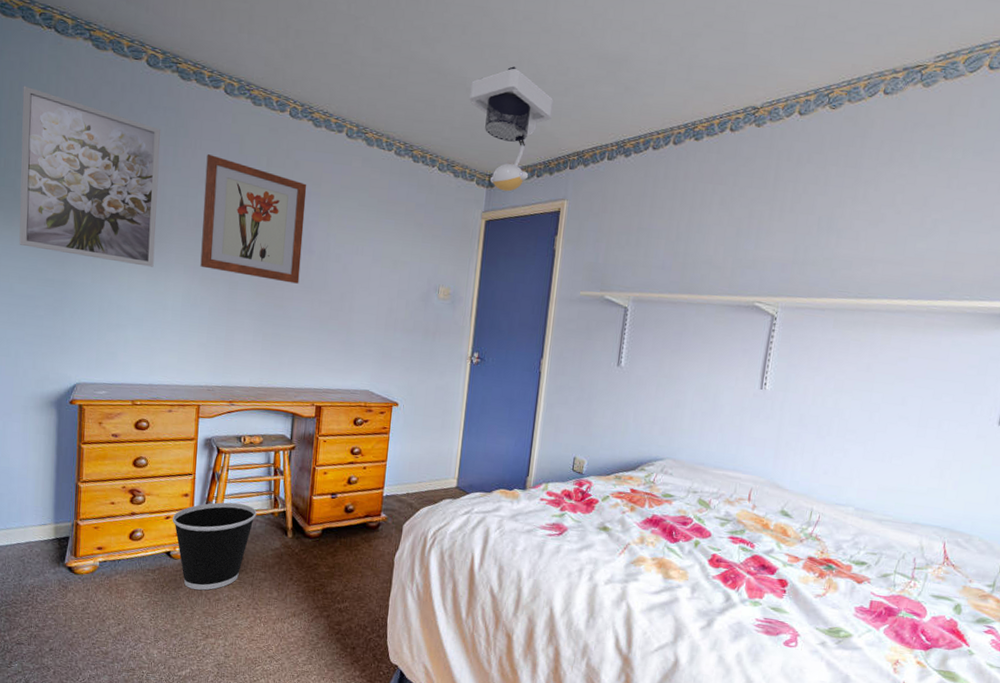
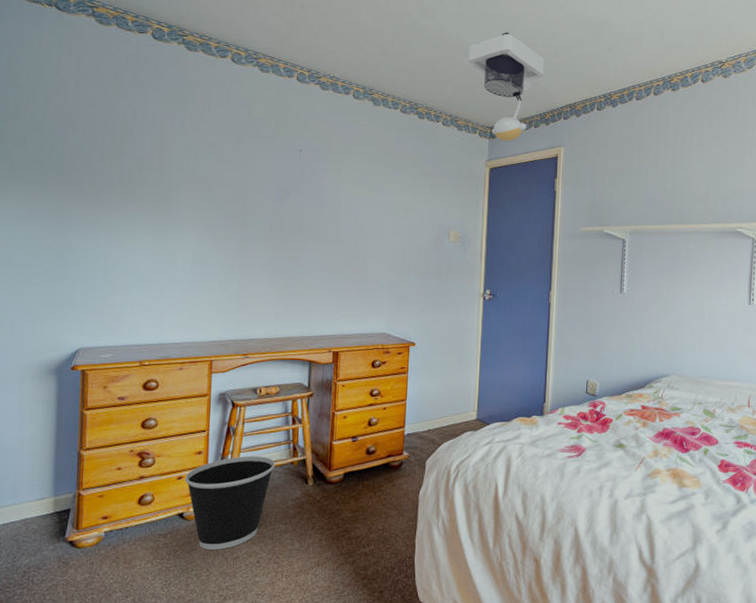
wall art: present [19,85,161,267] -> none [16,60,167,228]
wall art: present [200,154,307,284] -> none [210,119,317,236]

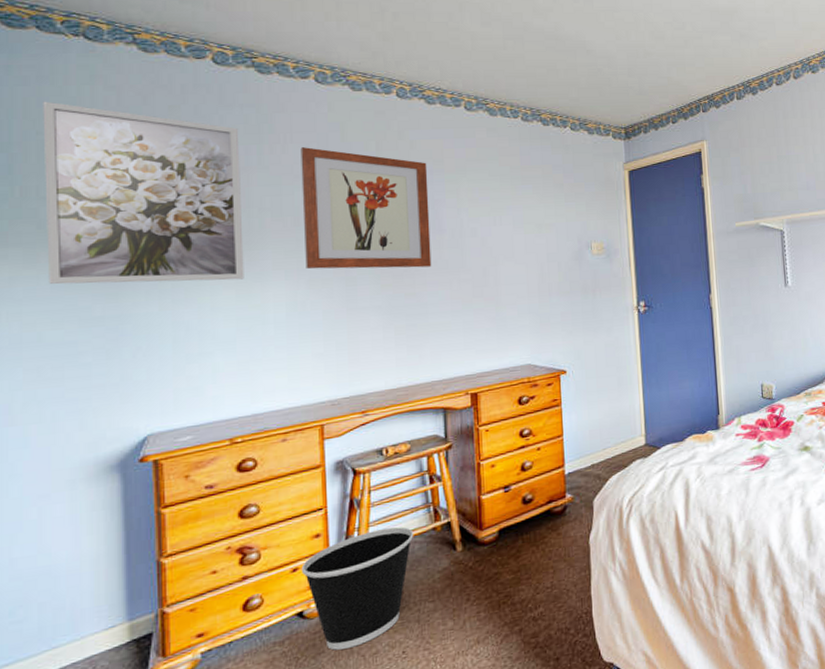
wall art: none [16,60,167,228] -> present [43,101,244,285]
wall art: none [210,119,317,236] -> present [300,147,432,270]
ceiling light: present [467,32,545,142] -> none [590,26,676,141]

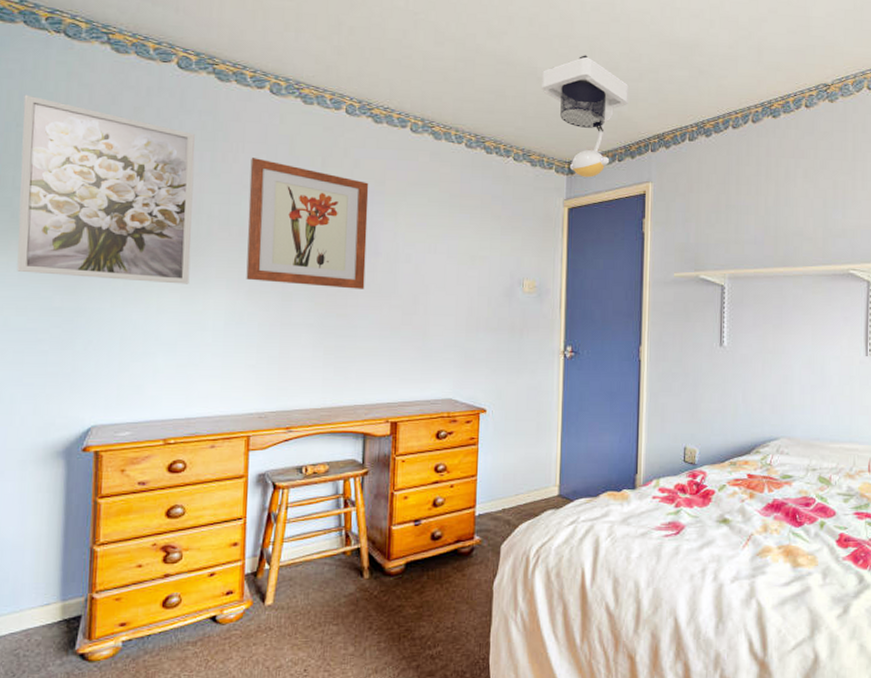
wastebasket: present [301,527,414,650] -> none [217,546,325,658]
ceiling light: none [590,26,676,141] -> present [541,55,628,178]

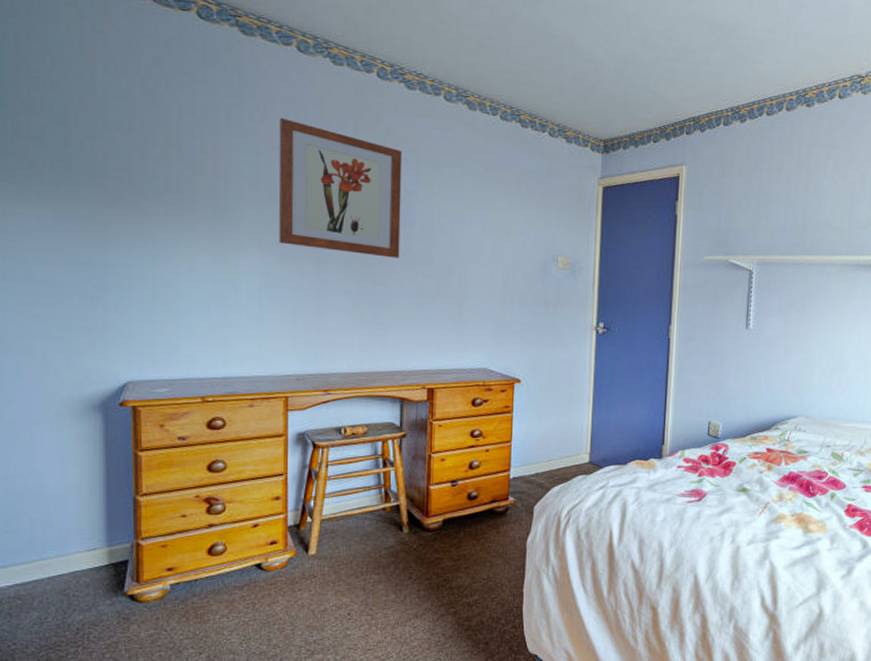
wall art: present [17,94,195,284] -> none [33,36,221,245]
ceiling light: present [541,55,628,178] -> none [577,30,666,158]

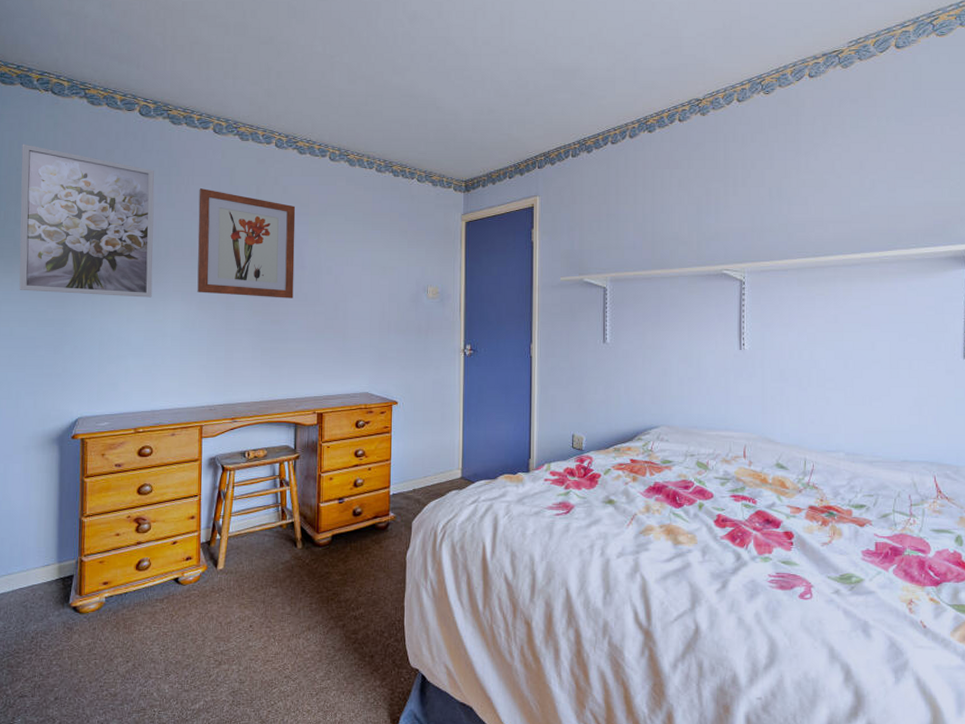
wall art: none [33,36,221,245] -> present [19,144,155,298]

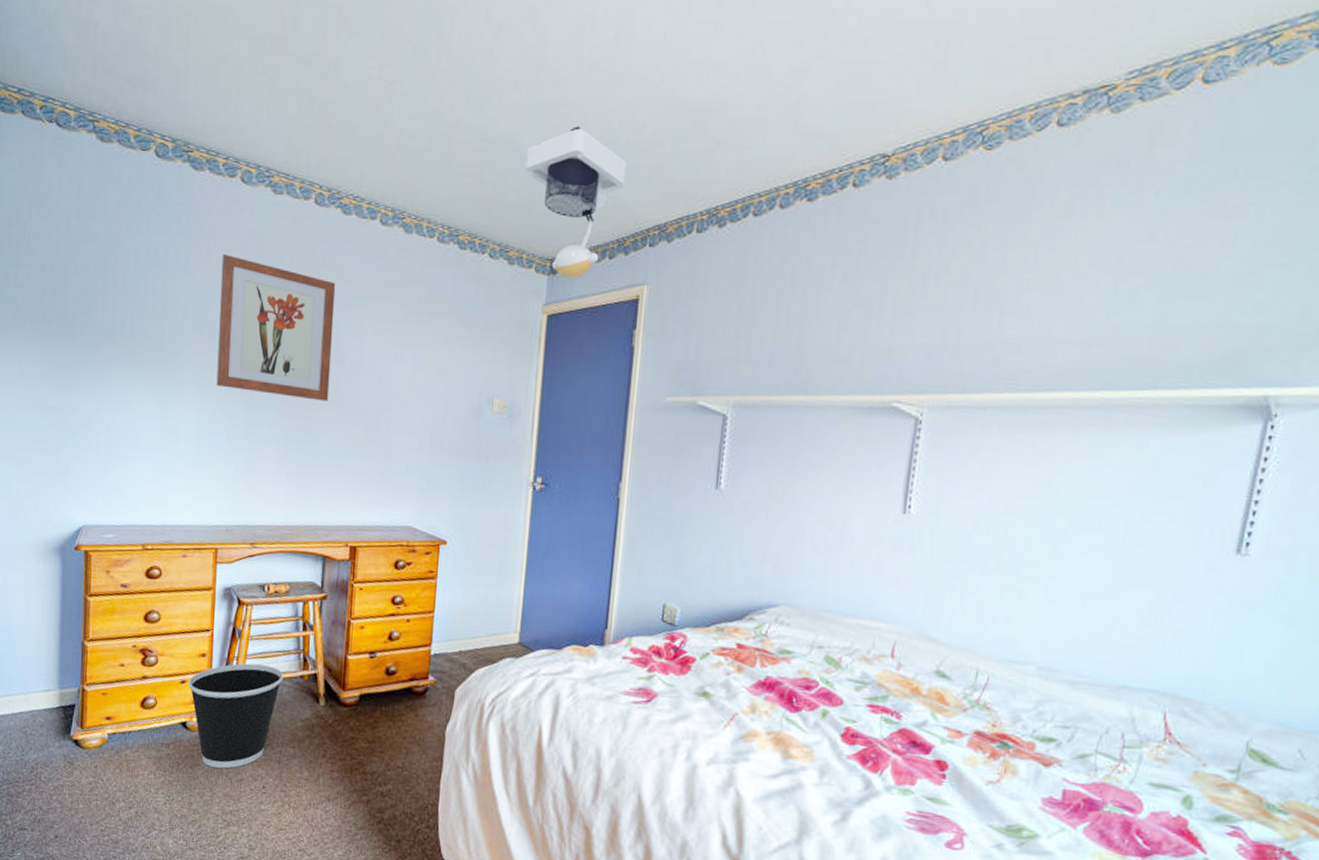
wall art: present [19,144,155,298] -> none [20,189,171,389]
wastebasket: none [179,520,265,614] -> present [188,663,284,769]
ceiling light: none [440,85,517,194] -> present [524,126,627,279]

